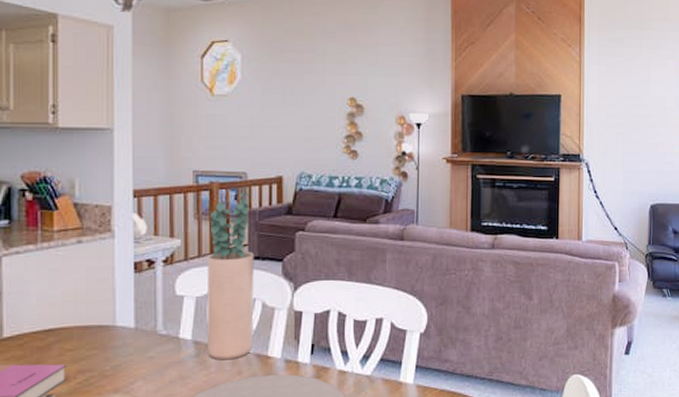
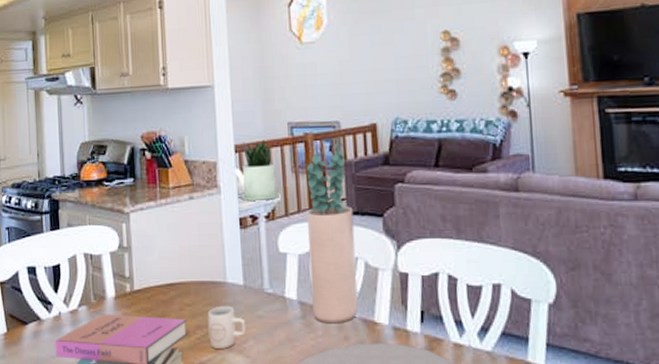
mug: none [92,348,135,392] -> present [207,305,247,349]
planter: none [137,186,181,246] -> present [240,140,281,202]

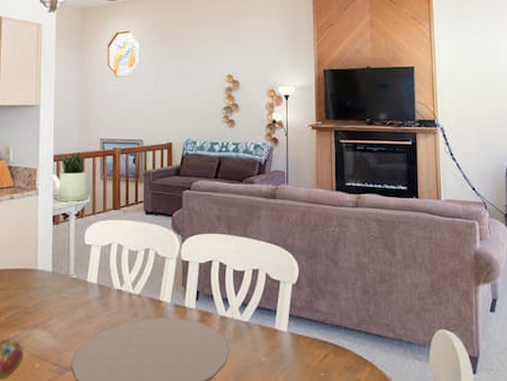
mug: present [207,305,247,349] -> none [17,289,52,326]
vase: present [306,134,358,324] -> none [109,149,149,303]

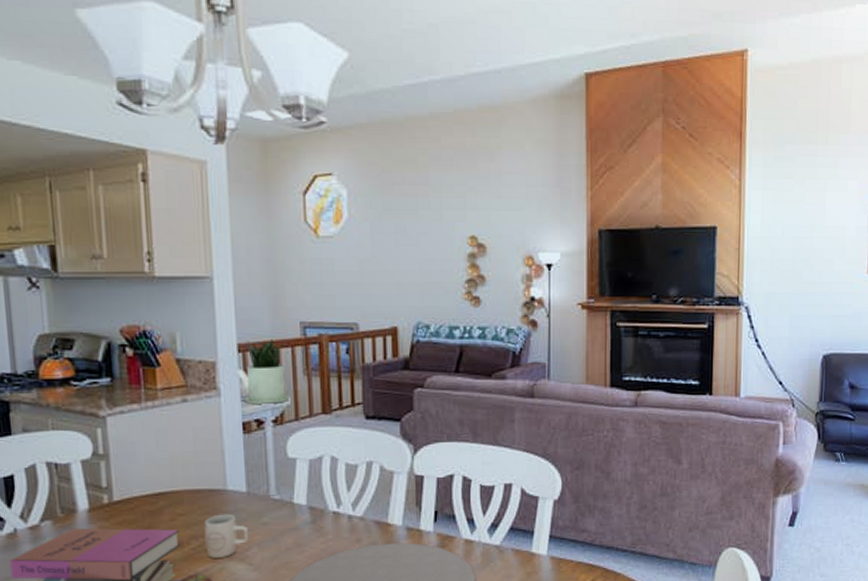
mug: none [17,289,52,326] -> present [204,513,250,558]

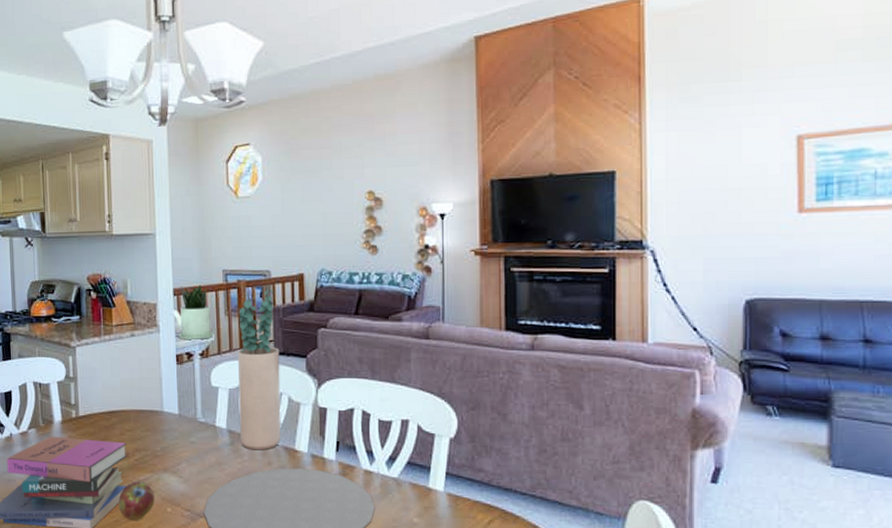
mug: present [204,513,250,558] -> none [145,432,180,470]
vase: none [319,336,372,527] -> present [237,282,281,451]

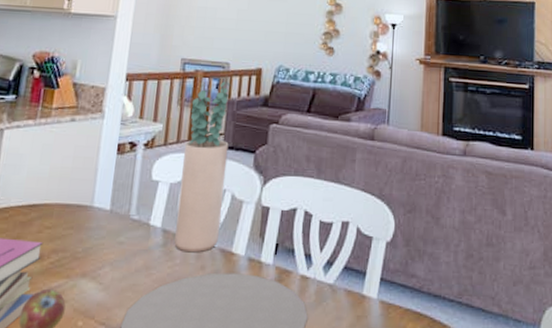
planter: present [178,285,214,341] -> none [123,72,164,130]

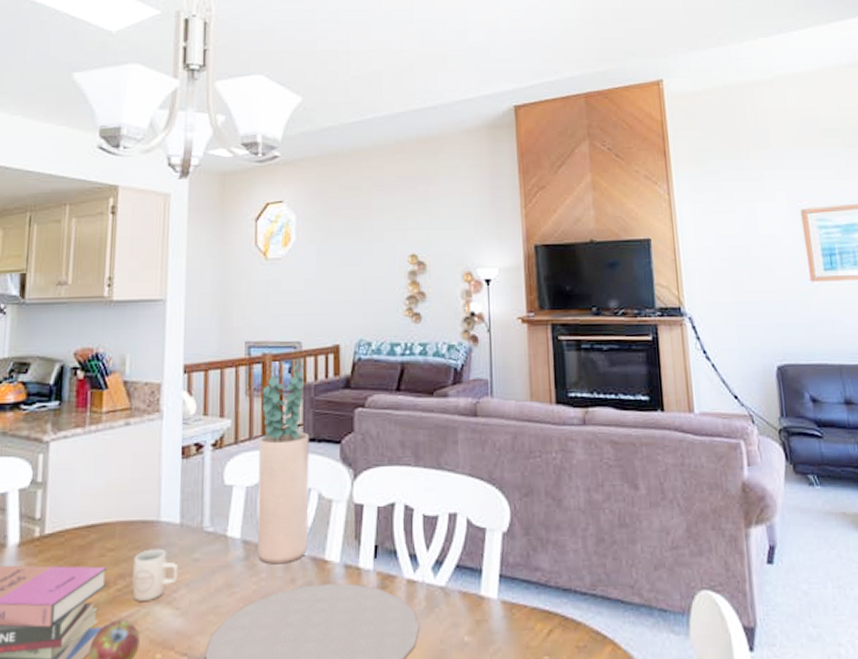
mug: none [63,230,106,275] -> present [132,548,179,601]

